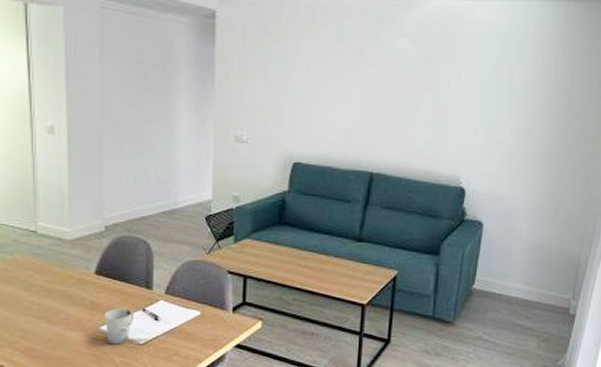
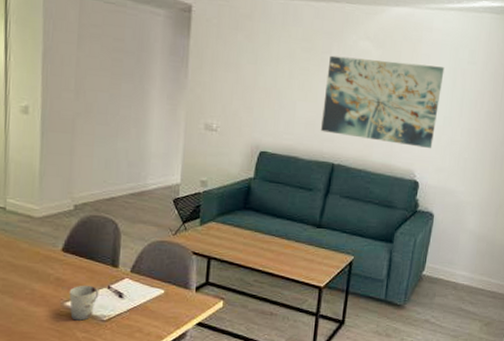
wall art: none [357,56,489,153] -> present [321,55,445,149]

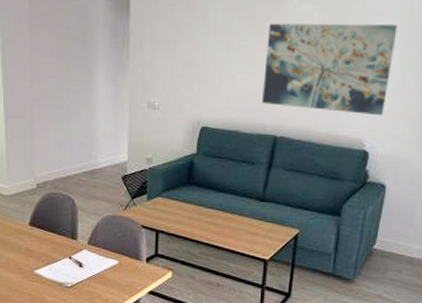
cup: present [69,285,99,321] -> none [37,255,62,287]

